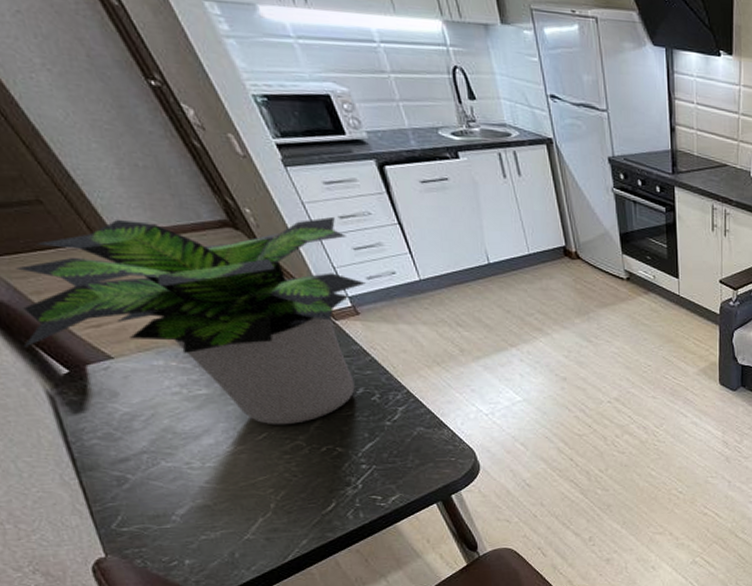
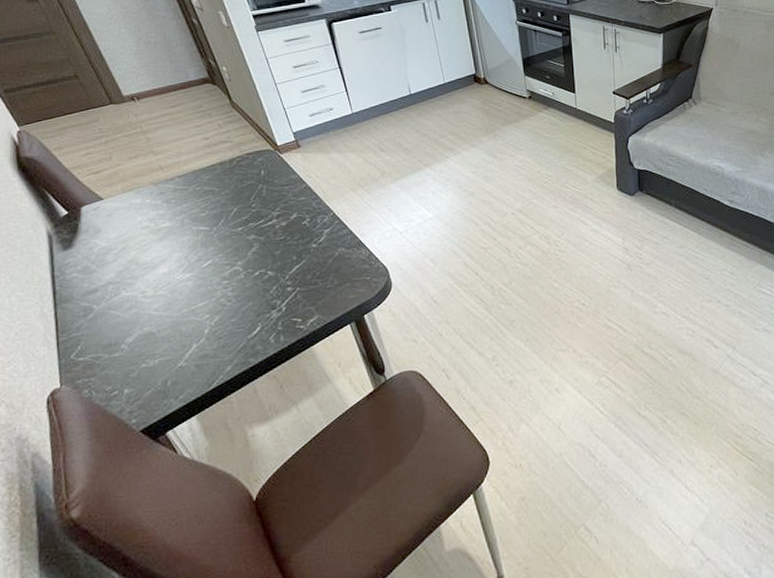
potted plant: present [16,216,367,425] -> none [39,67,309,253]

